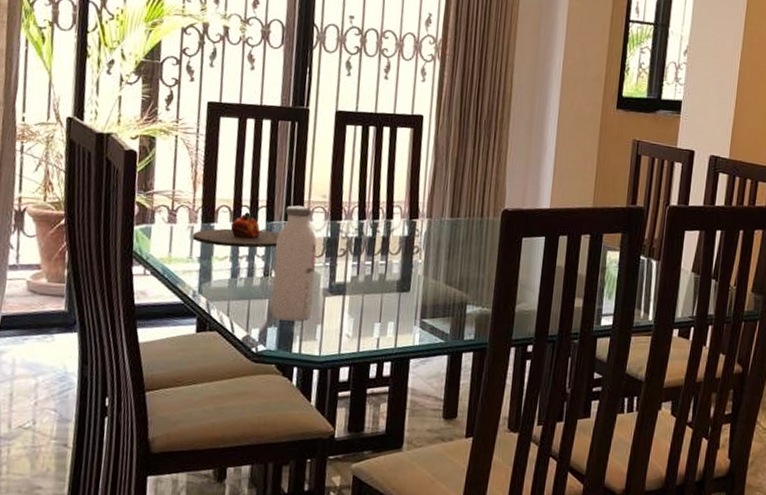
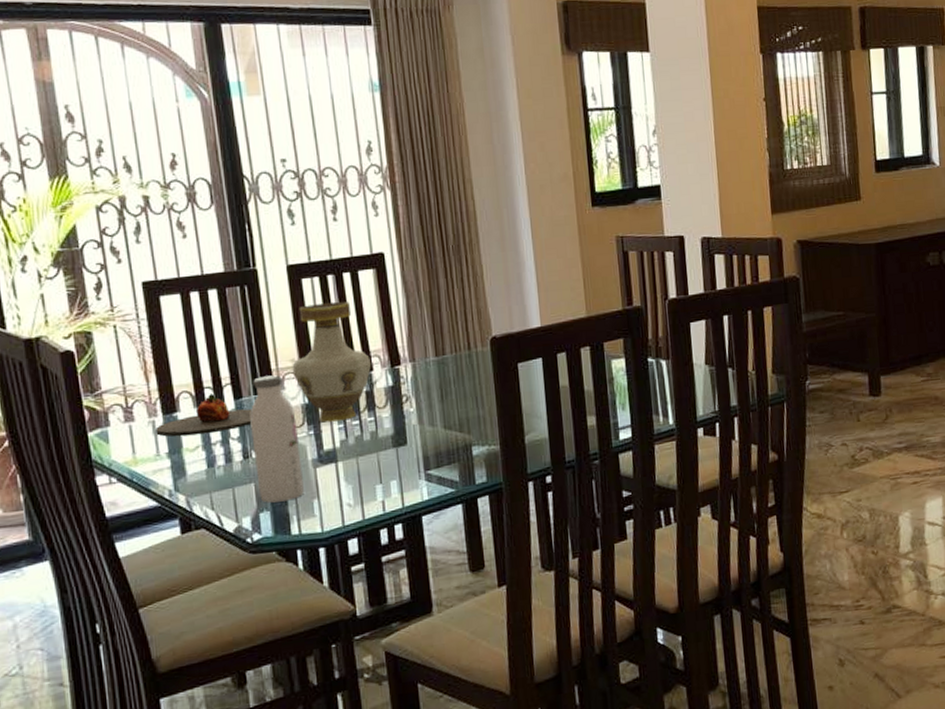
vase: none [322,149,393,259] -> present [292,301,372,422]

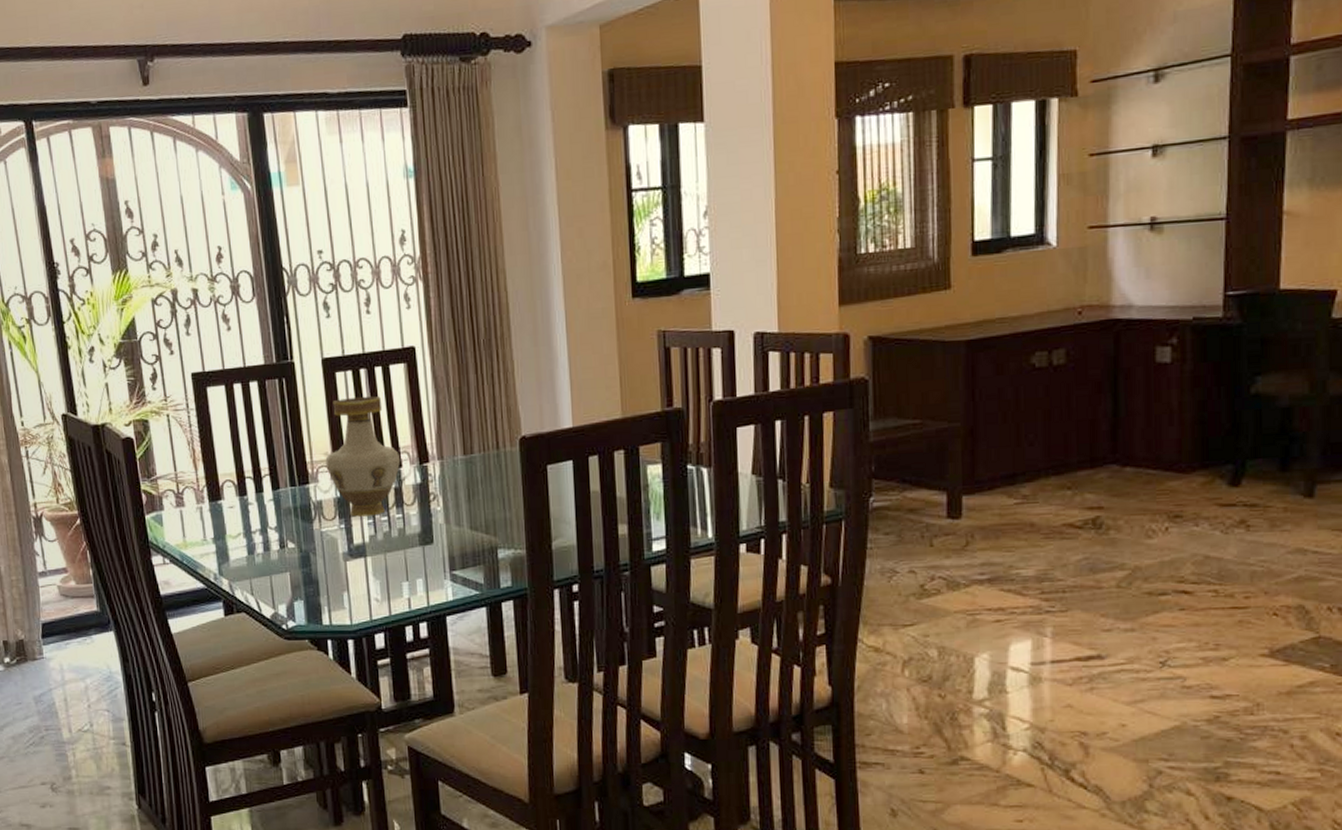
plate: present [156,393,253,437] -> none [203,483,289,524]
water bottle: present [250,375,304,503] -> none [286,468,335,593]

